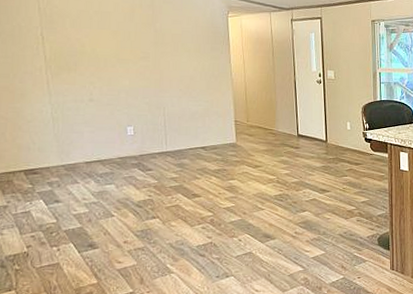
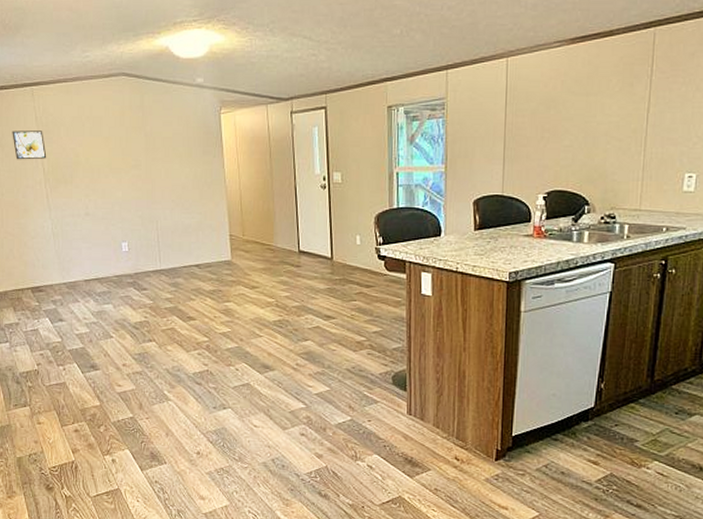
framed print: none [10,19,49,47] -> present [12,131,47,160]

